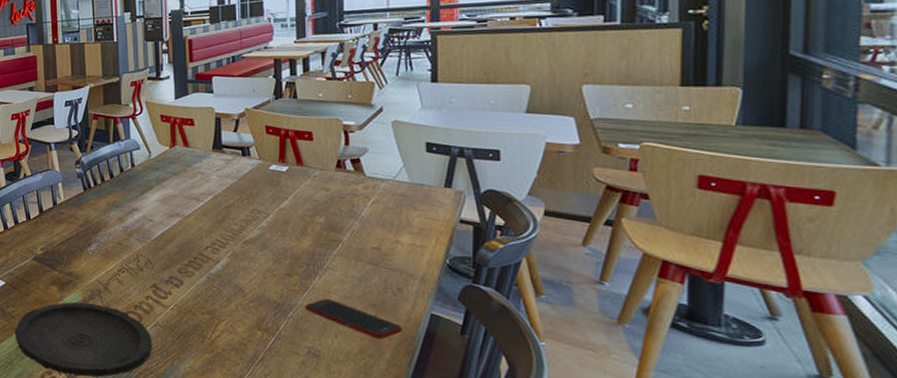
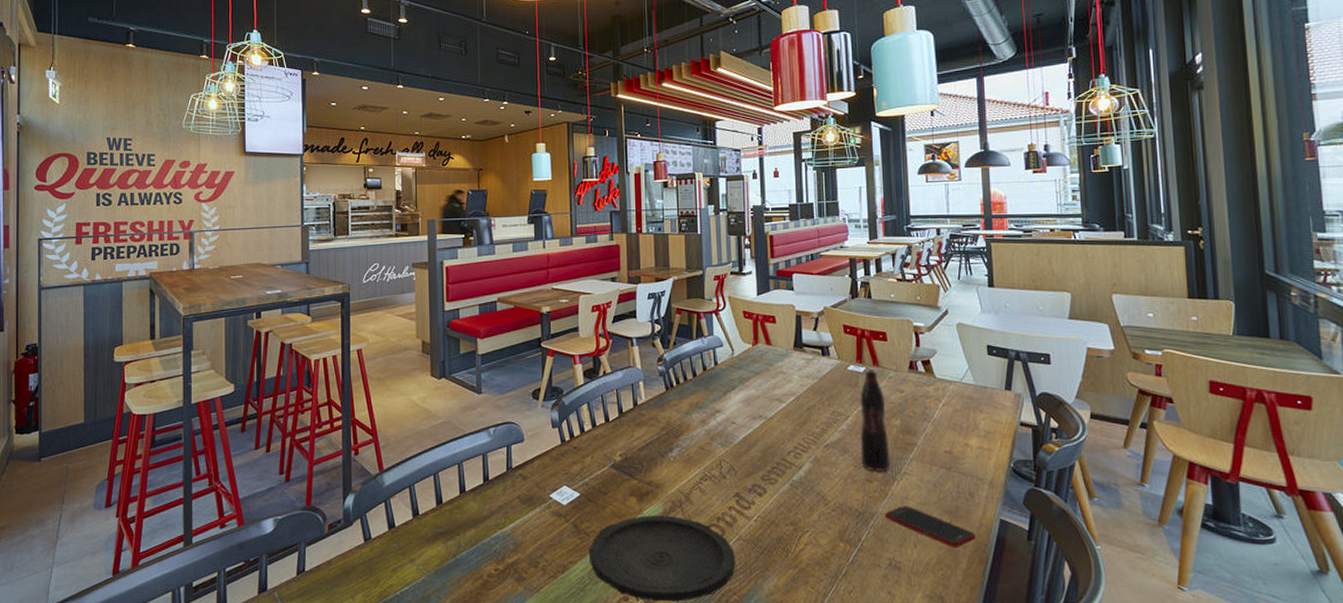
soda bottle: none [280,168,313,267] -> present [859,368,891,473]

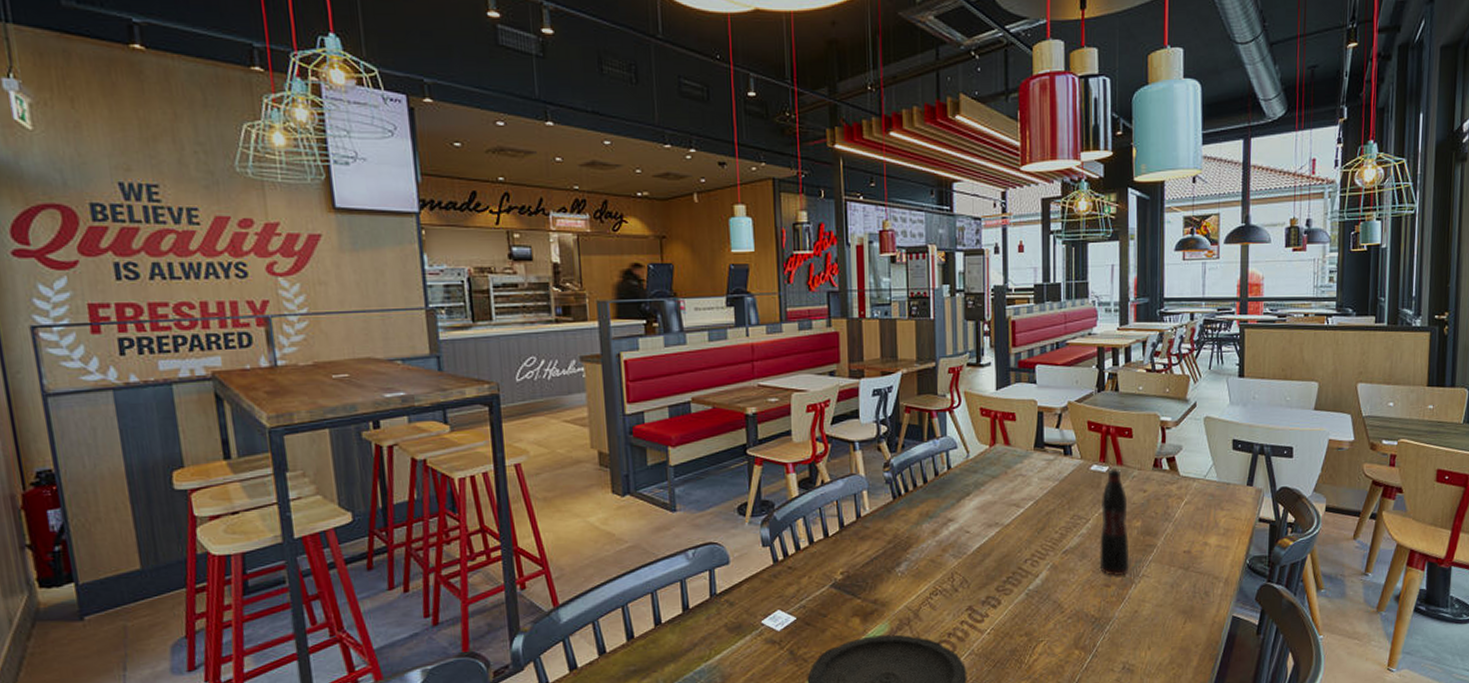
cell phone: present [885,506,976,547] -> none [1121,608,1208,647]

